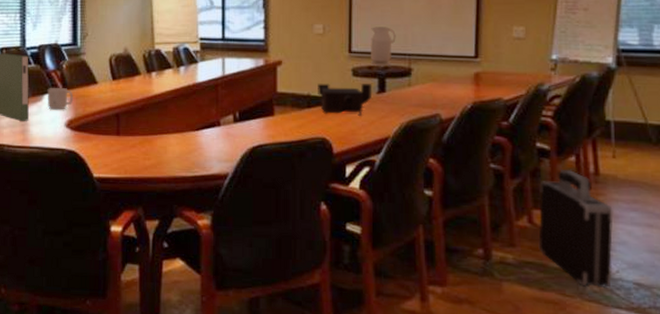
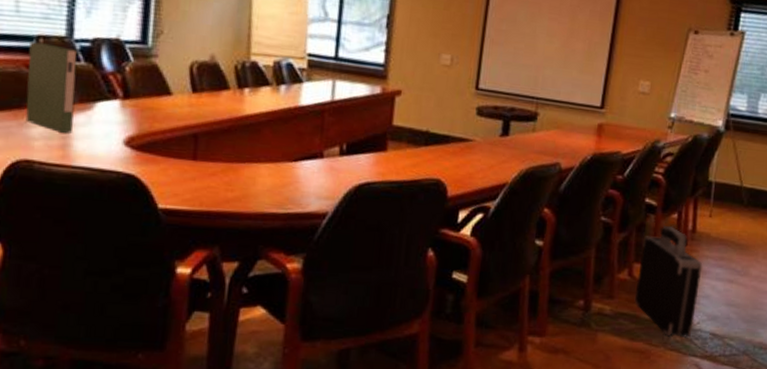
mug: present [47,88,74,110] -> none [100,94,138,123]
projector: present [318,83,373,116] -> none [437,119,496,159]
water jug: present [370,27,396,67] -> none [496,64,527,108]

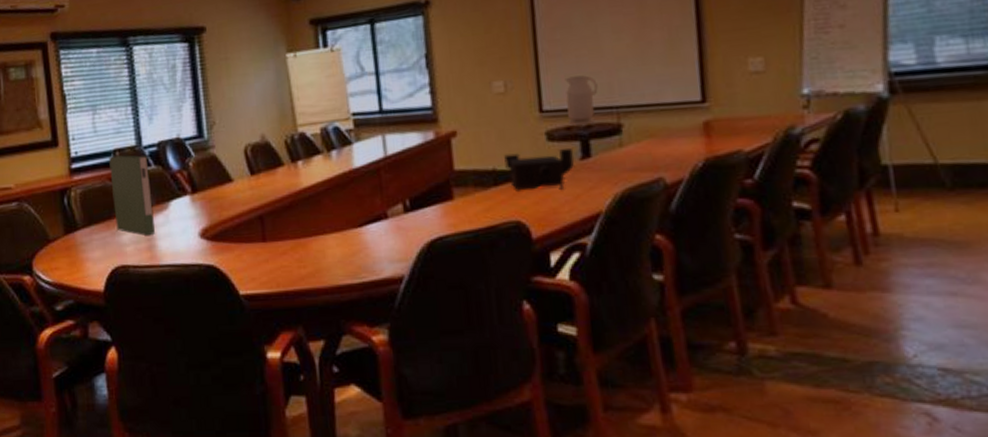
projector: none [437,119,496,159] -> present [504,147,576,191]
water jug: none [496,64,527,108] -> present [564,75,598,126]
briefcase: present [634,225,703,337] -> none [801,231,909,377]

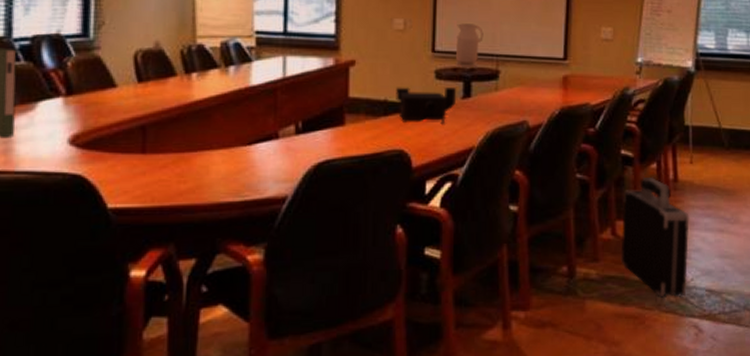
briefcase: none [801,231,909,377] -> present [621,176,690,296]

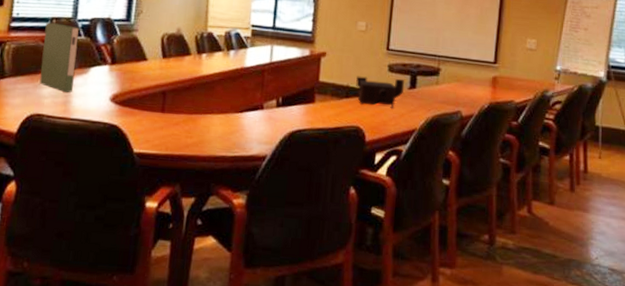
water jug: present [455,23,484,69] -> none [404,28,429,65]
briefcase: present [621,176,690,296] -> none [534,166,597,271]

